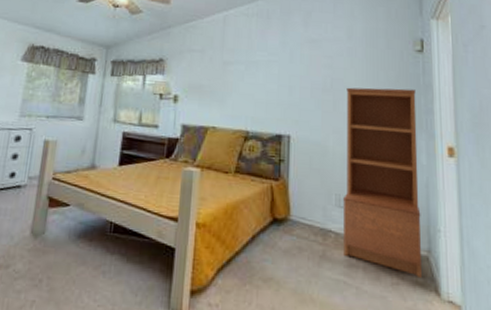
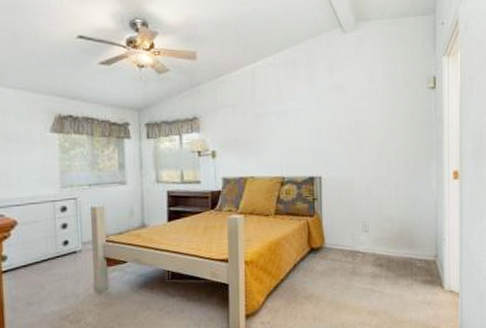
bookshelf: present [343,87,422,278] -> none [369,124,431,277]

